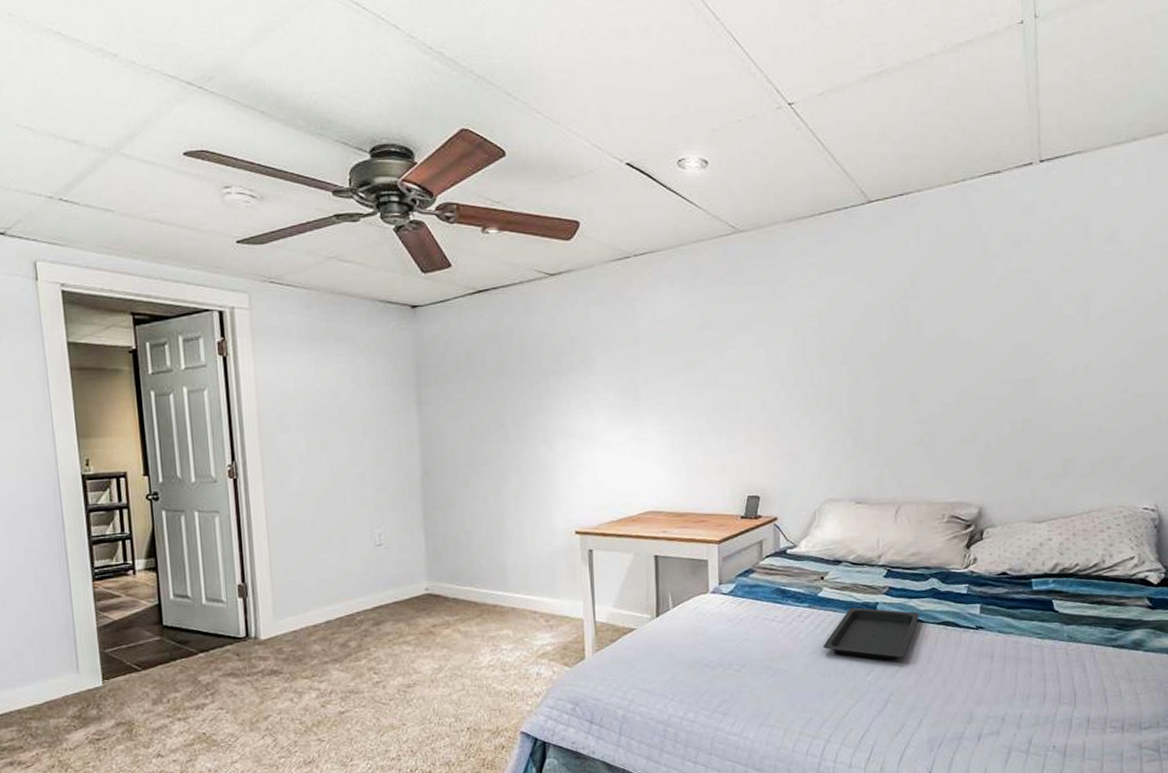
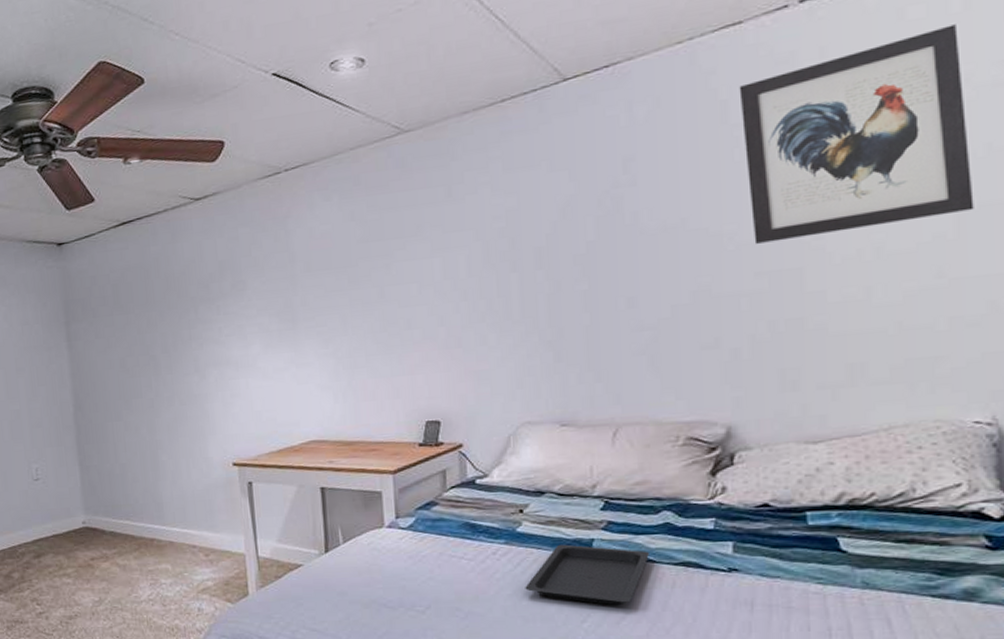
wall art: none [996,195,1149,356] -> present [739,24,974,244]

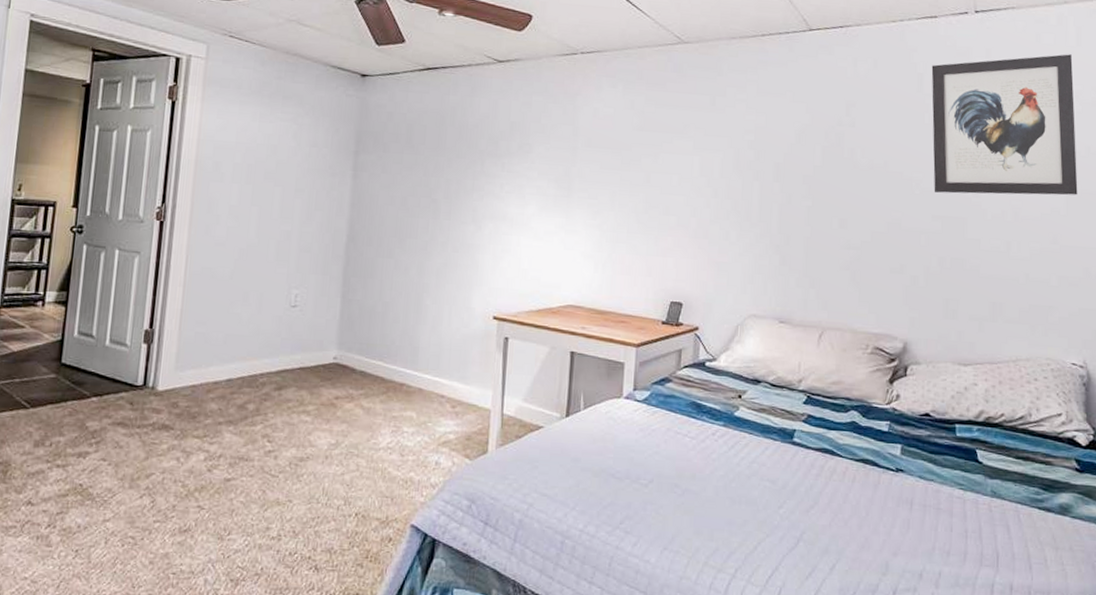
serving tray: present [525,544,649,605] -> none [735,431,837,494]

